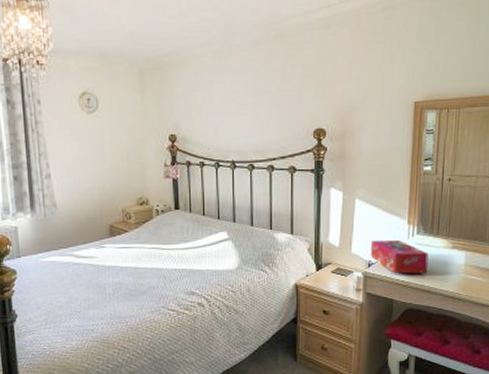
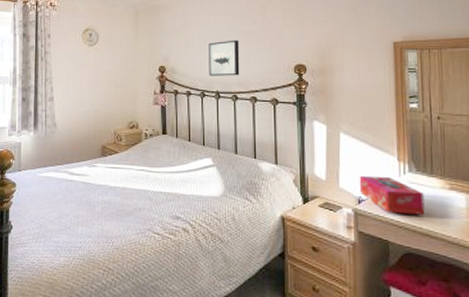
wall art: none [223,102,257,144] -> present [209,40,240,76]

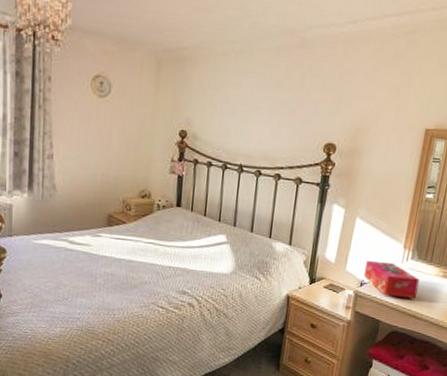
wall art: present [209,40,240,76] -> none [234,108,272,150]

